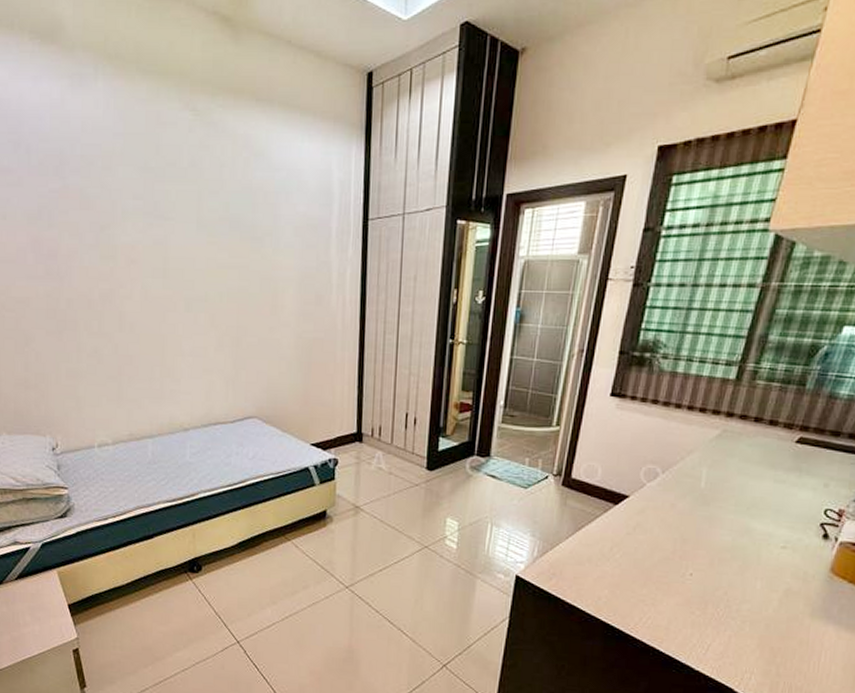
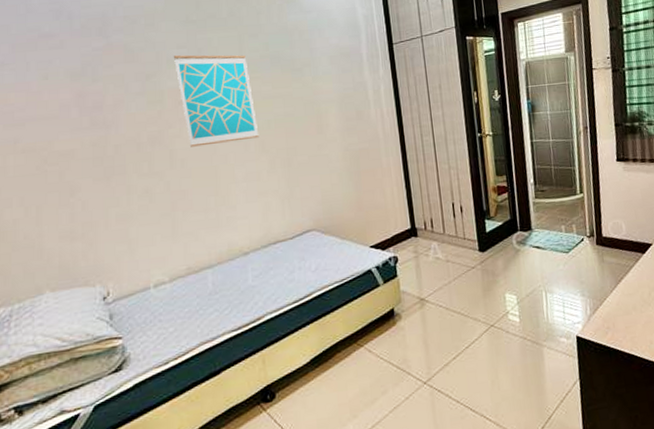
wall art: none [129,207,210,312] -> present [174,55,259,147]

